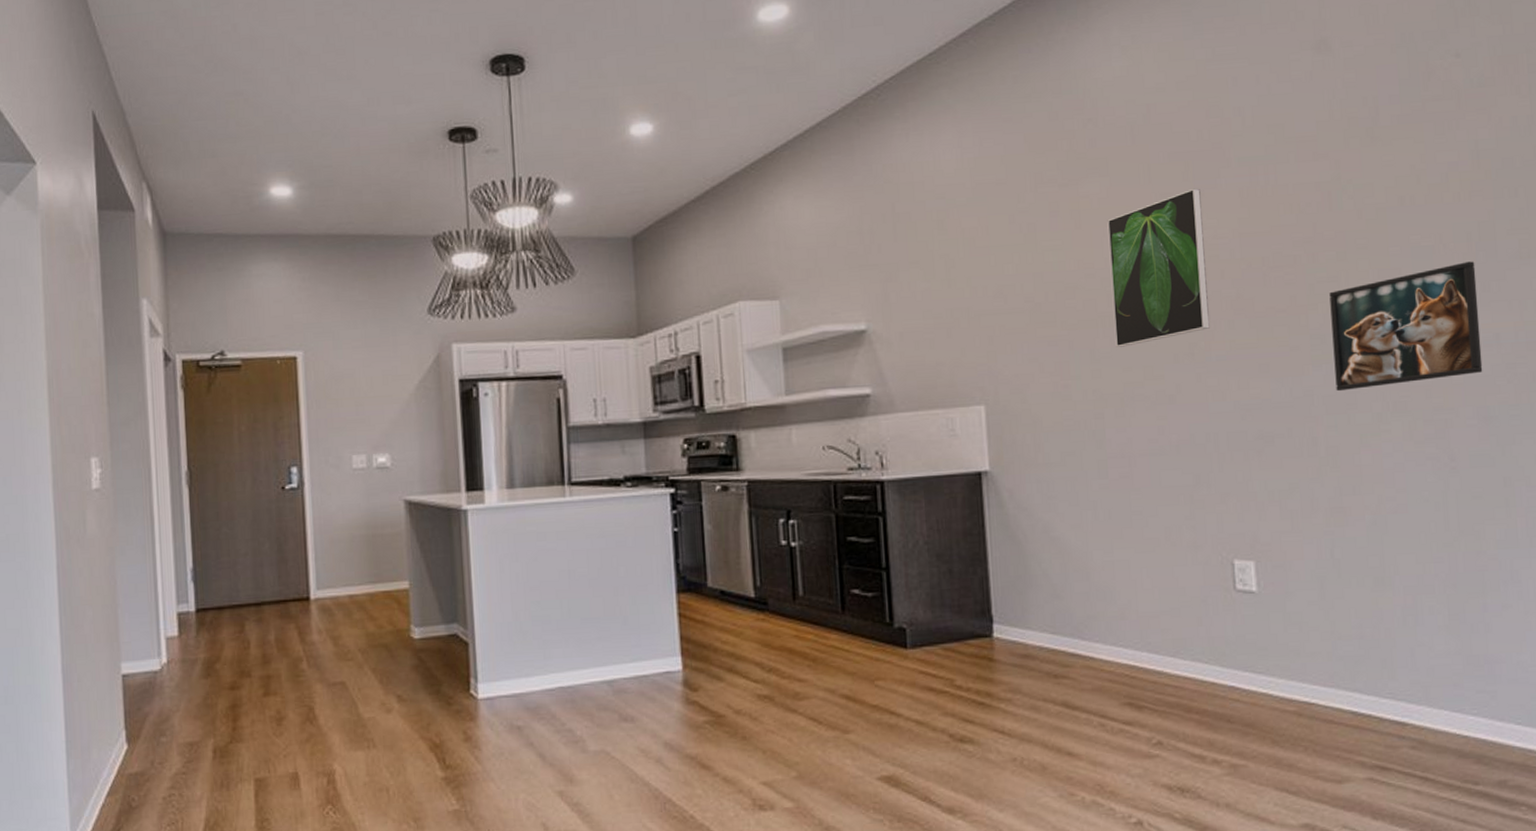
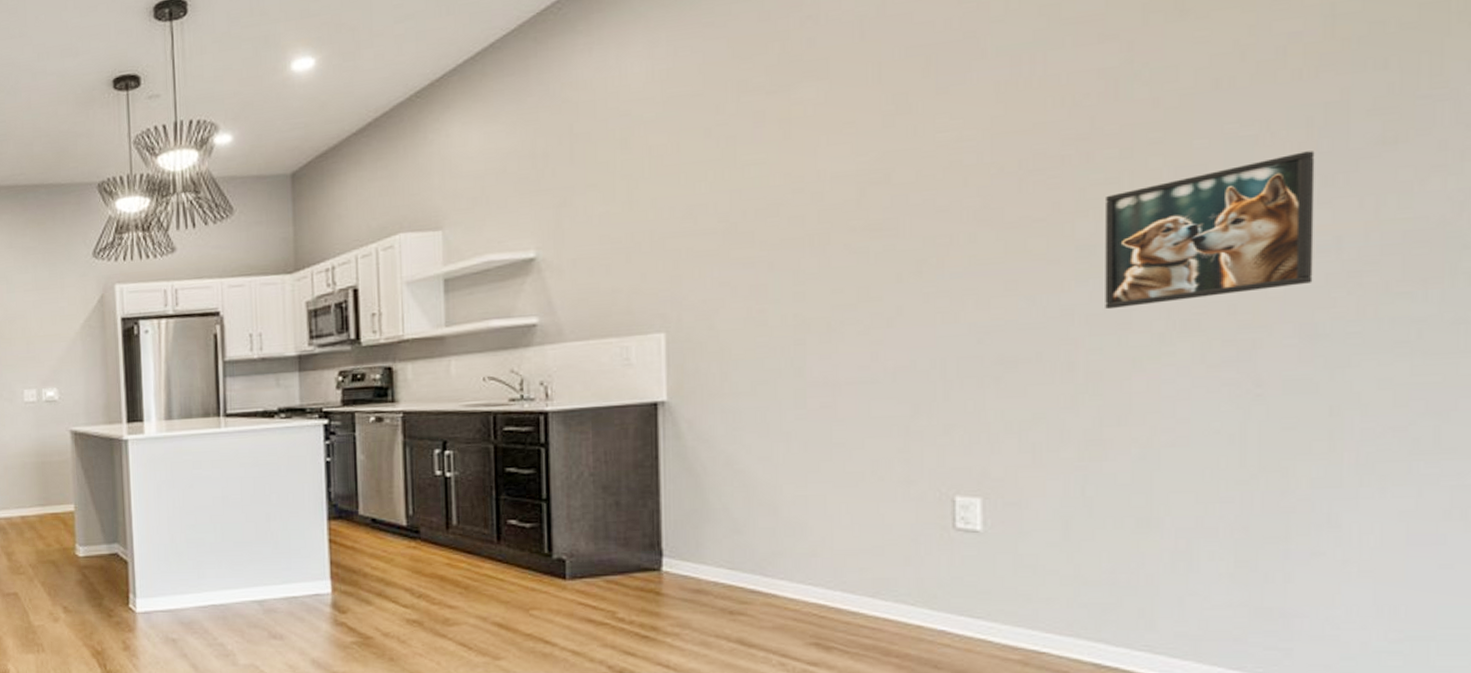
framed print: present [1107,188,1210,347] -> none [823,85,944,267]

